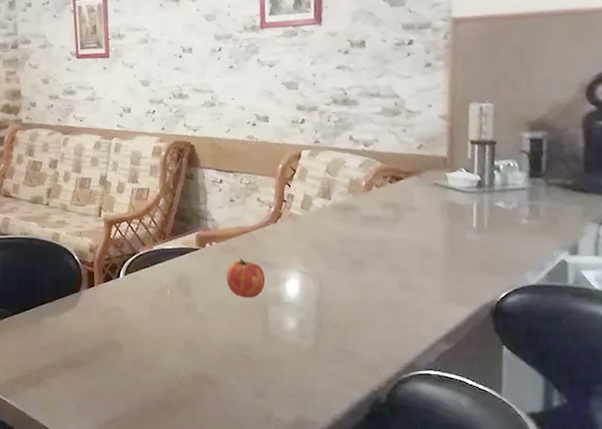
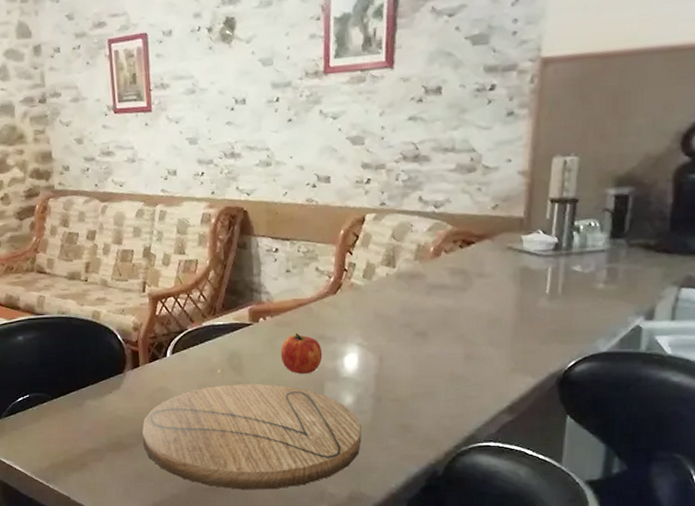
cutting board: none [96,305,305,412] -> present [142,383,362,490]

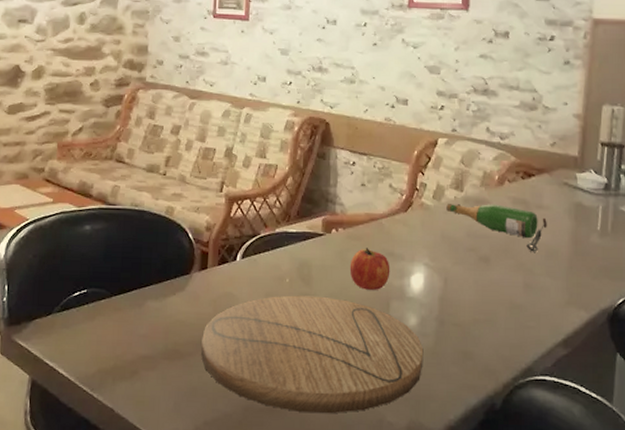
wine bottle: none [378,277,489,322] -> present [446,204,547,252]

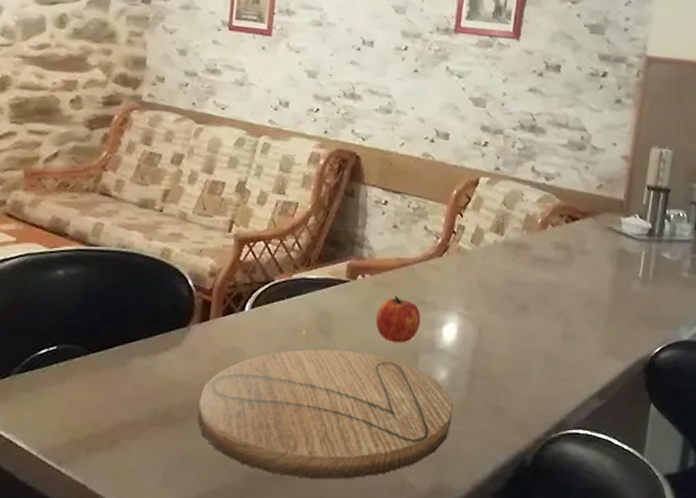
wine bottle: present [446,204,547,252] -> none [485,248,589,300]

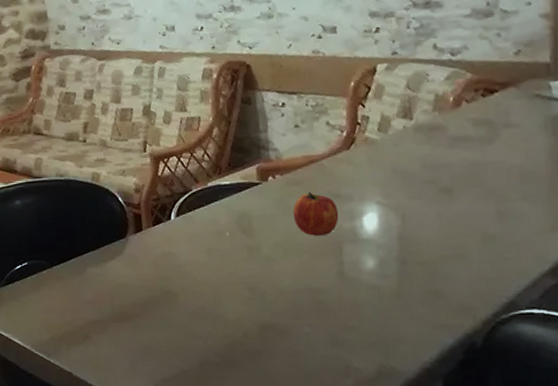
cutting board: present [198,349,453,479] -> none [147,247,387,364]

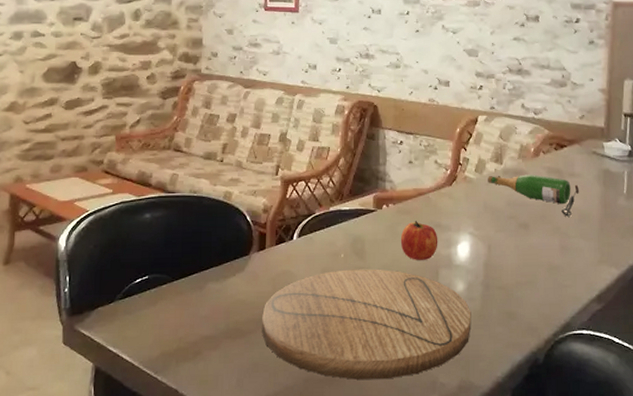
cutting board: none [147,247,387,364] -> present [262,269,471,380]
wine bottle: none [395,128,519,177] -> present [488,174,579,217]

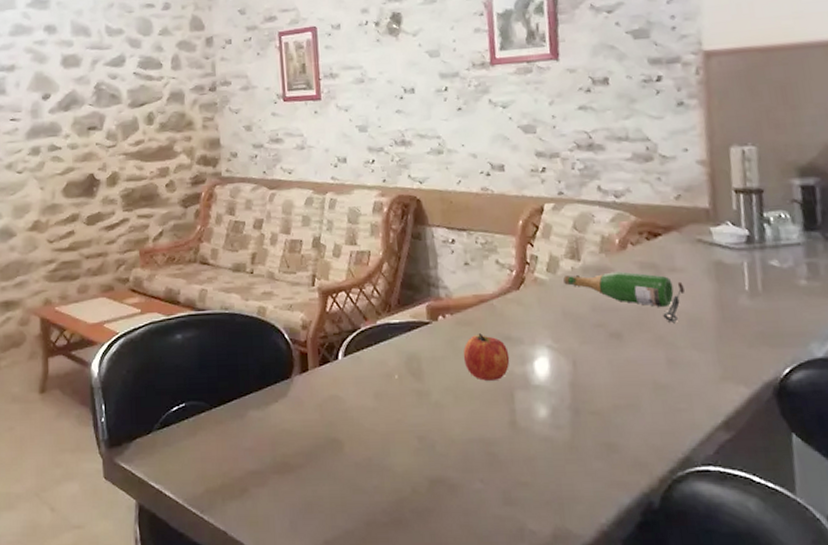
cutting board: present [262,269,471,380] -> none [311,391,561,525]

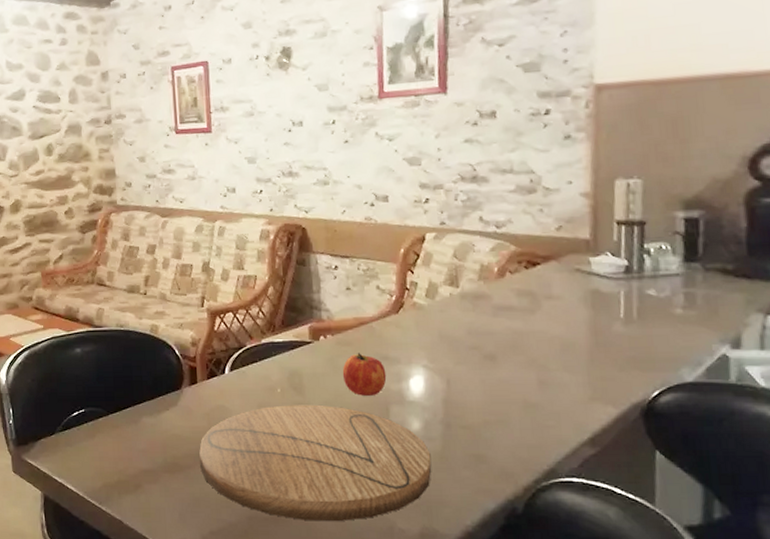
cutting board: none [311,391,561,525] -> present [199,404,432,522]
wine bottle: present [563,271,685,323] -> none [441,298,560,346]

